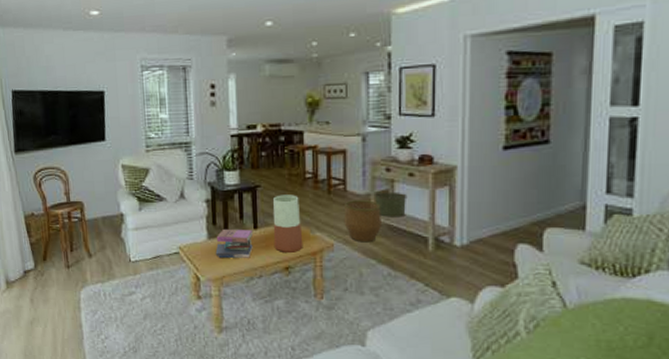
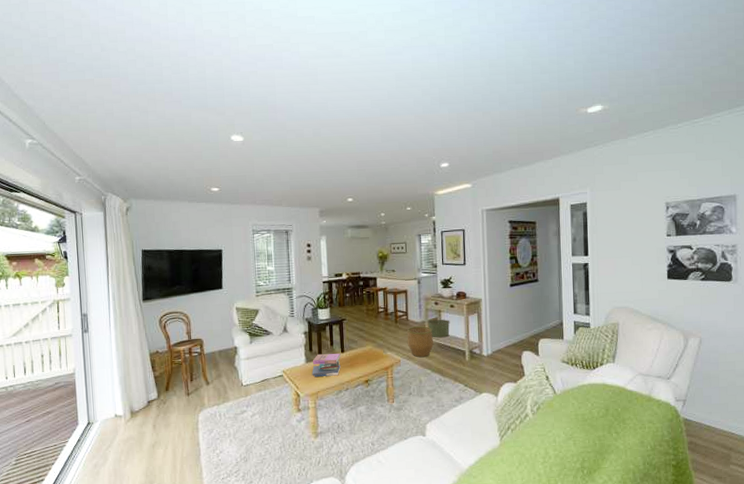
vase: present [273,195,303,252] -> none [355,325,379,369]

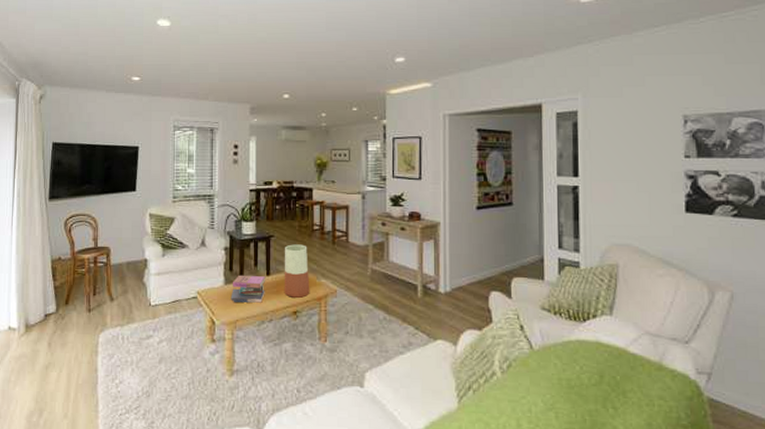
vase: none [355,325,379,369] -> present [284,244,310,298]
basket: present [407,326,433,358] -> none [346,250,378,289]
basket: present [428,319,450,338] -> none [373,243,399,267]

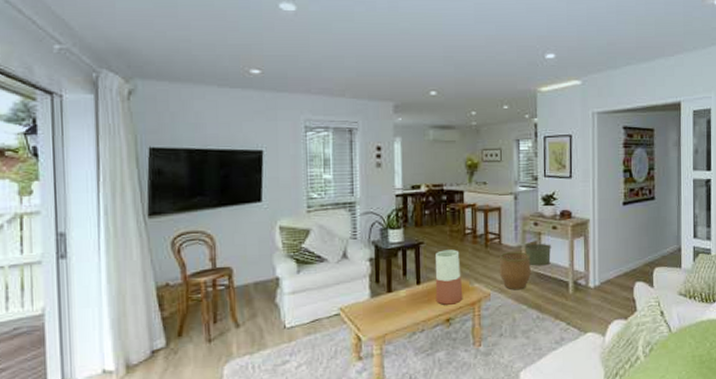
books: present [230,274,265,303] -> none [378,286,416,315]
basket: none [346,250,378,289] -> present [499,251,531,290]
basket: none [373,243,399,267] -> present [525,243,551,266]

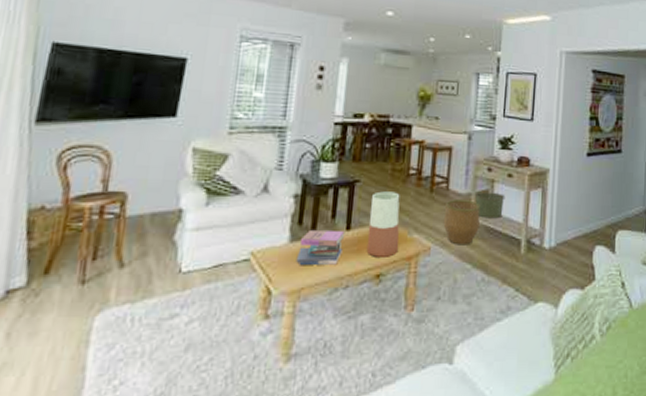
books: none [378,286,416,315] -> present [296,229,344,265]

